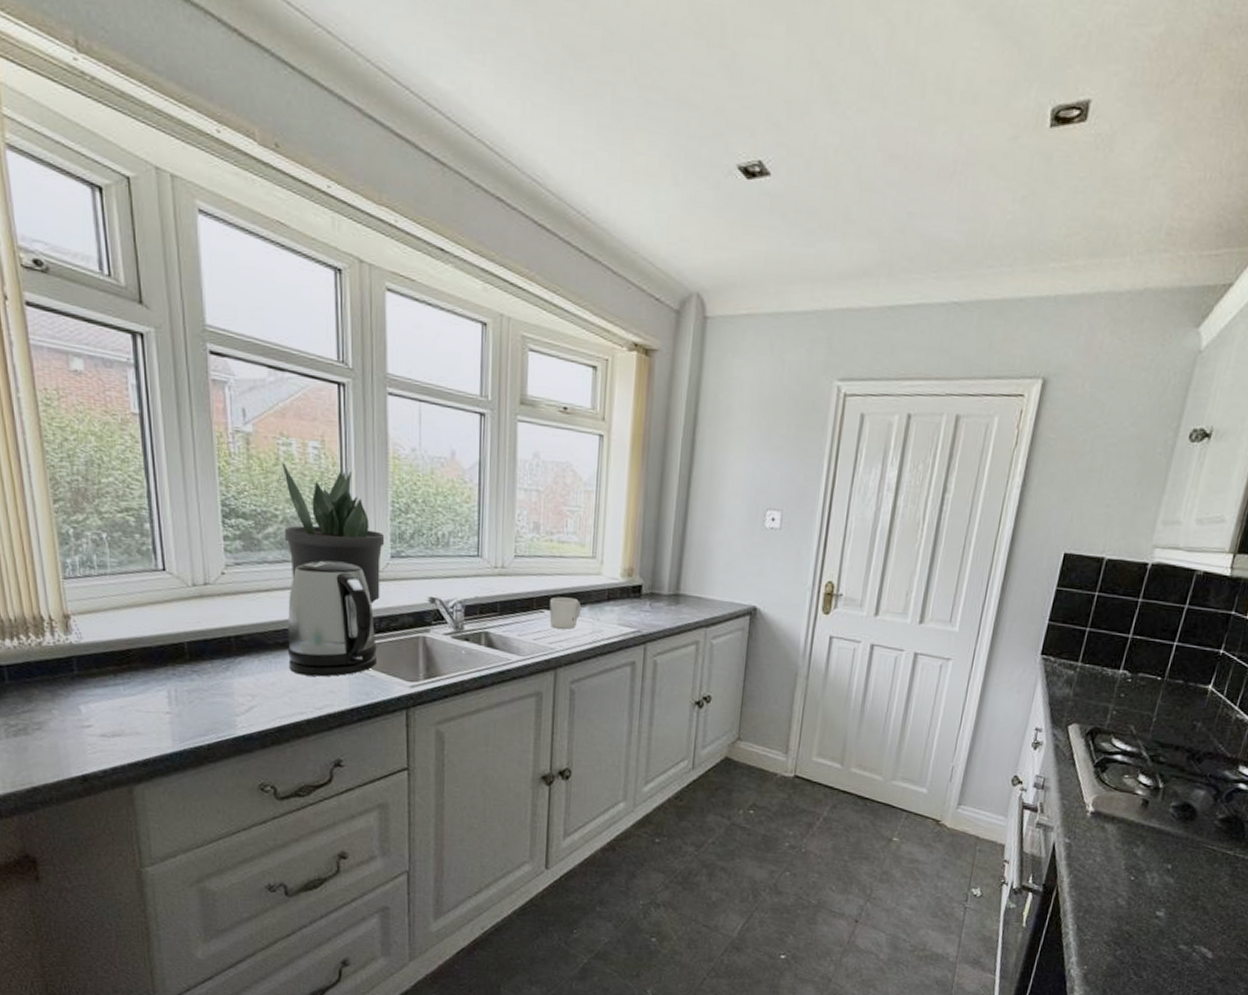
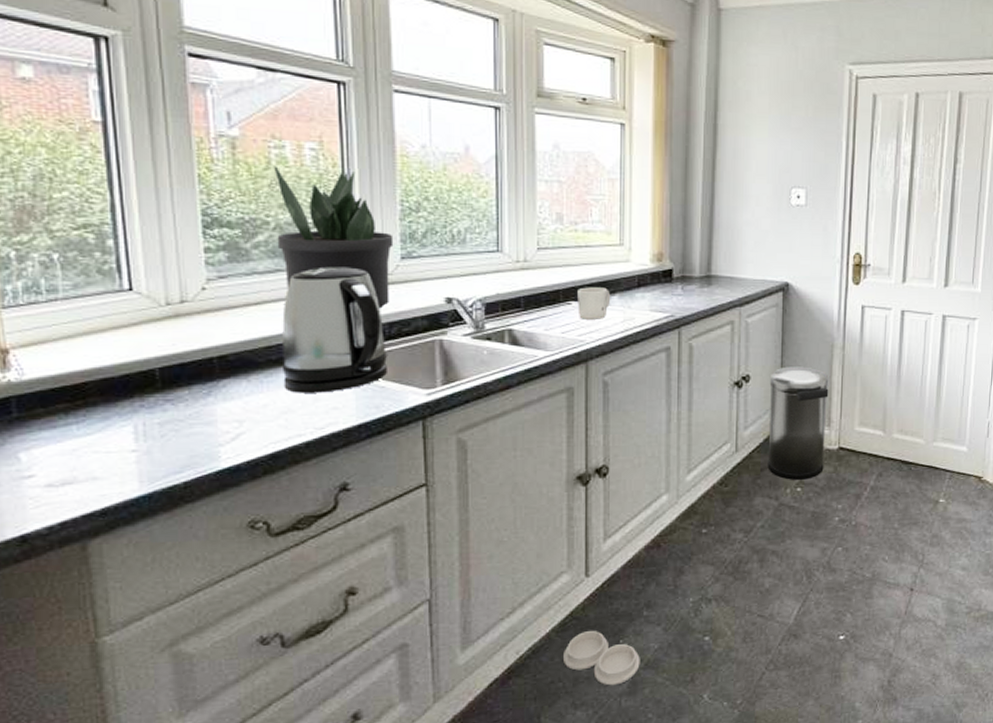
pet bowl: none [522,917,591,970] -> present [564,630,640,686]
pedal bin: none [722,691,790,803] -> present [767,366,829,480]

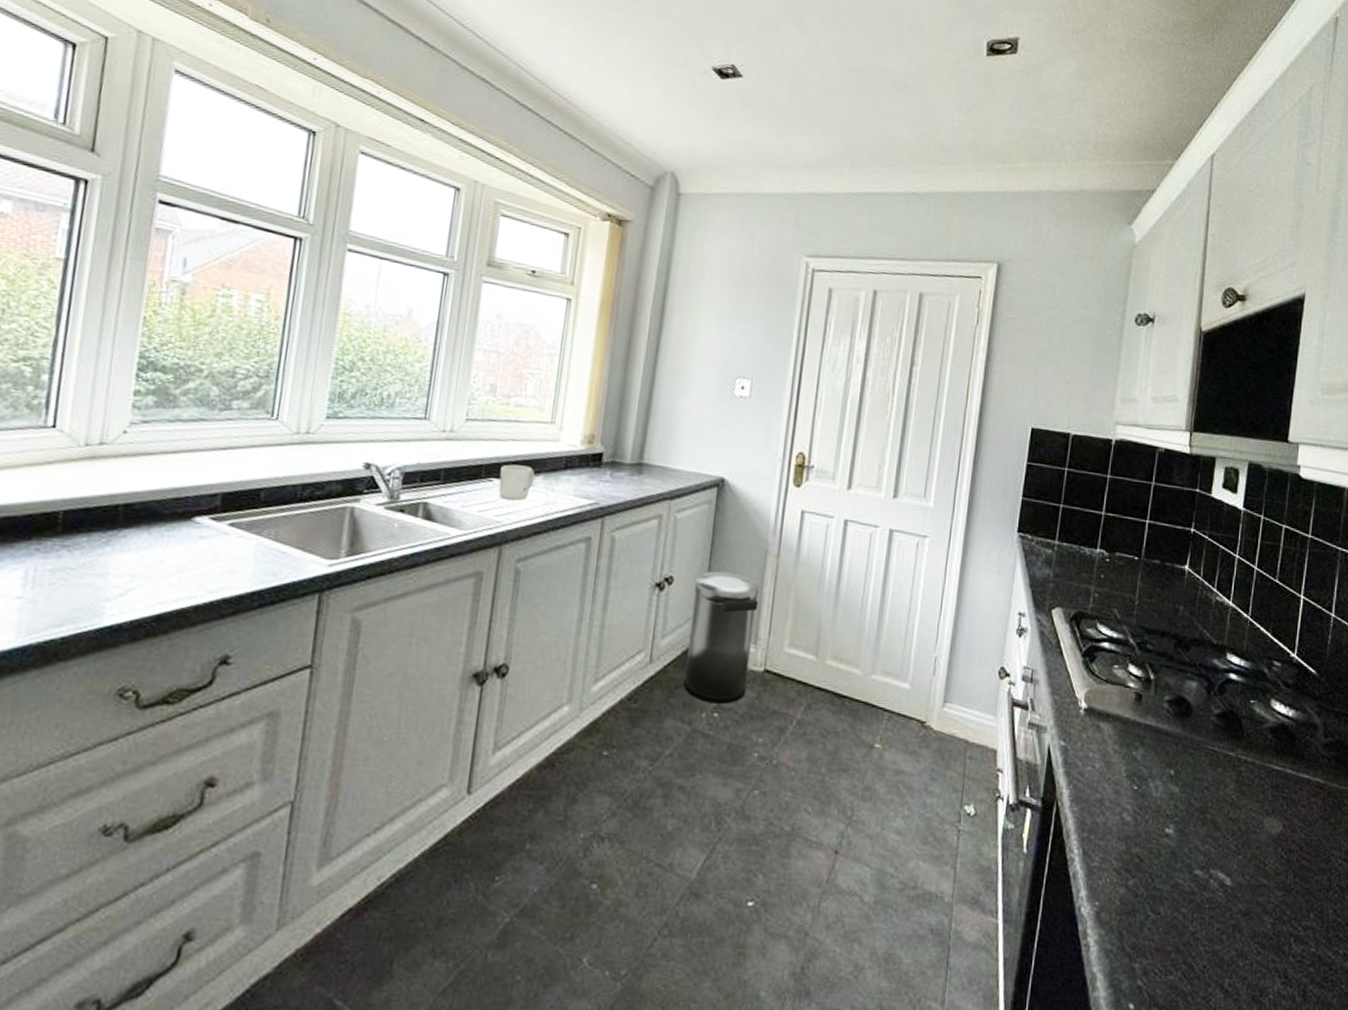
planter: present [273,166,394,309] -> none [206,314,323,469]
kettle: present [282,266,389,393] -> none [184,419,297,554]
pet bowl: present [564,630,640,686] -> none [428,860,516,934]

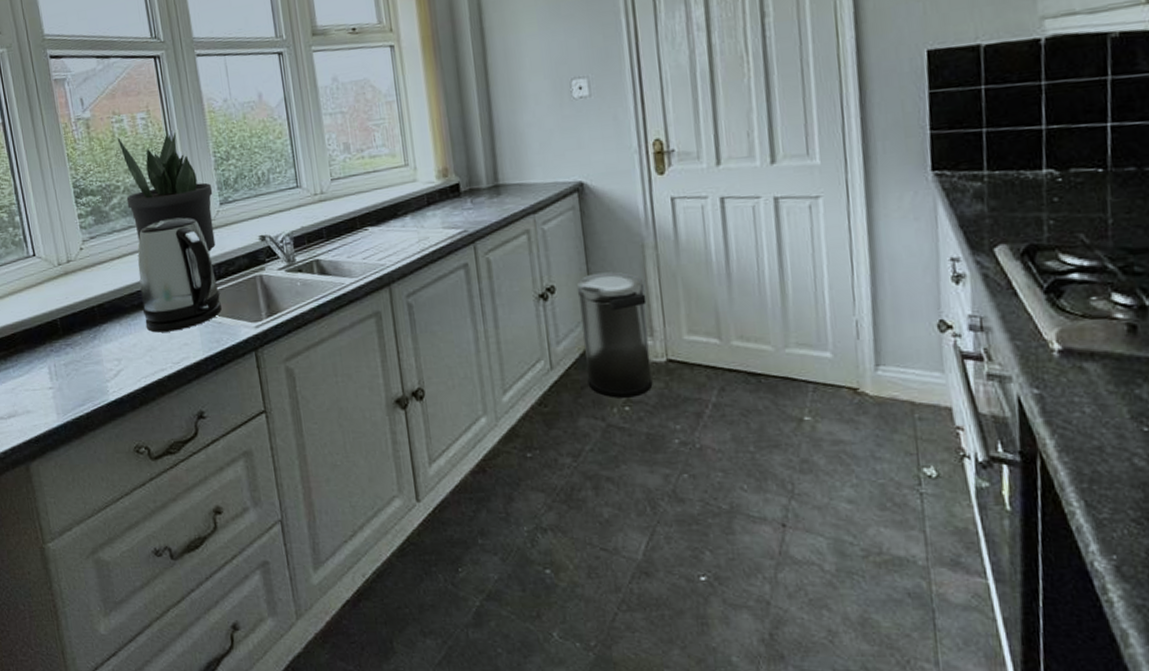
kettle: none [184,419,297,554] -> present [137,217,223,333]
planter: none [206,314,323,469] -> present [117,132,216,252]
mug: present [498,464,535,500] -> none [372,209,404,244]

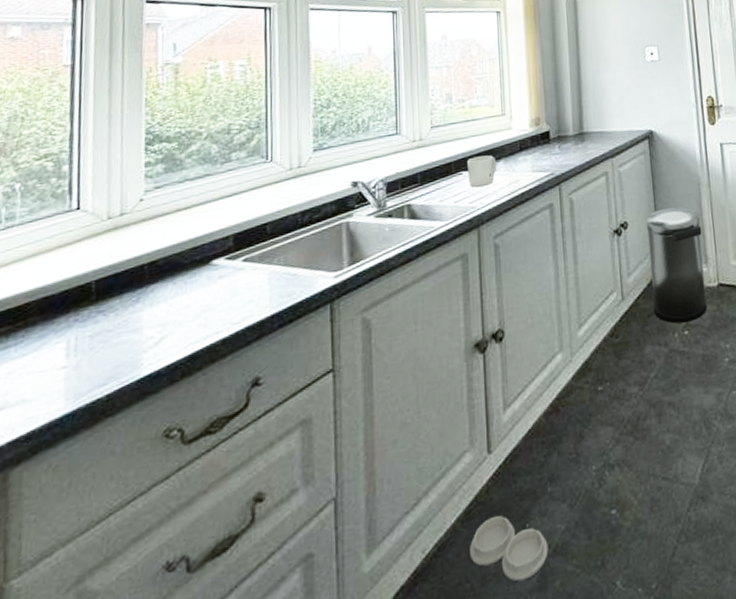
planter: present [117,132,216,252] -> none [207,80,307,200]
kettle: present [137,217,223,333] -> none [205,164,300,291]
mug: none [372,209,404,244] -> present [467,155,497,187]
pet bowl: none [406,556,482,616] -> present [470,515,549,582]

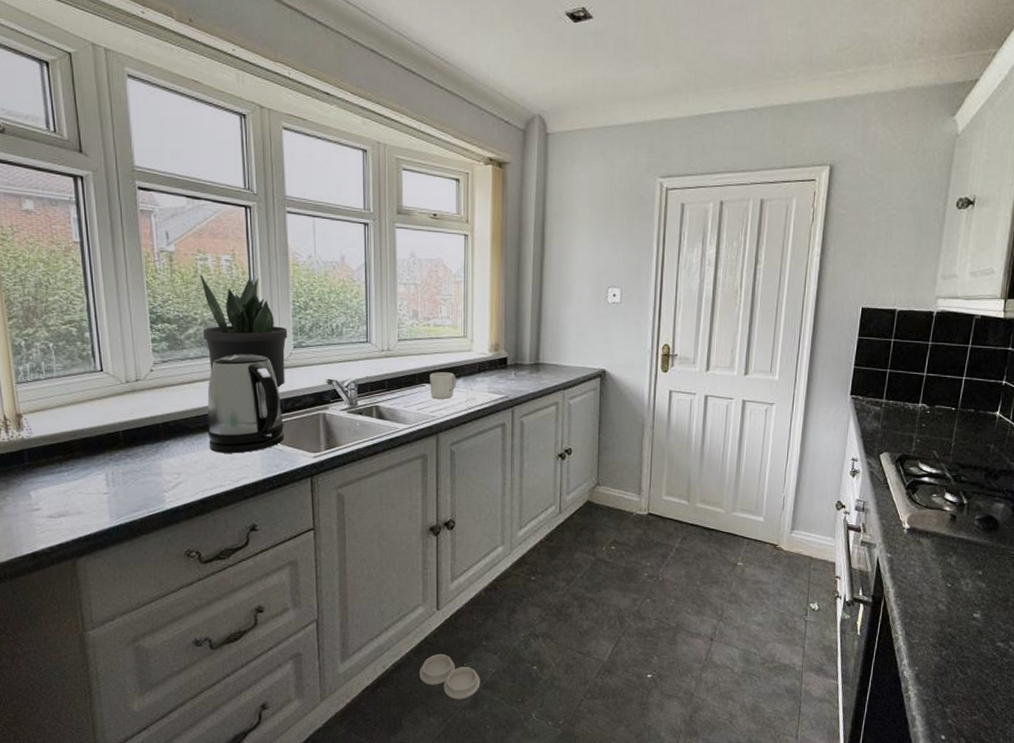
kettle: none [205,164,300,291] -> present [207,354,285,453]
planter: none [207,80,307,200] -> present [199,274,288,388]
pedal bin: present [645,207,707,324] -> none [586,442,640,540]

